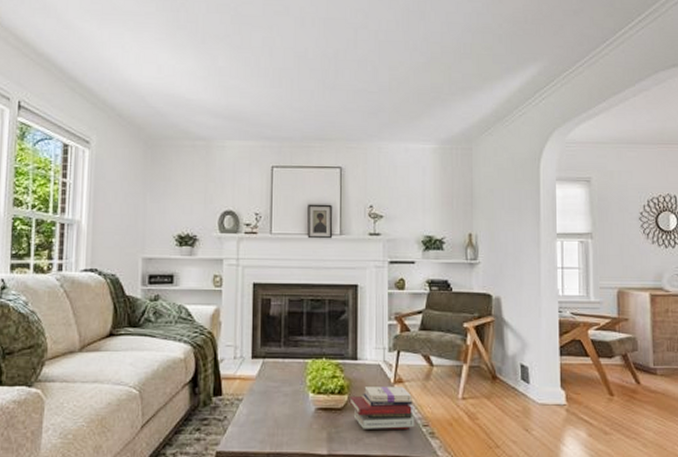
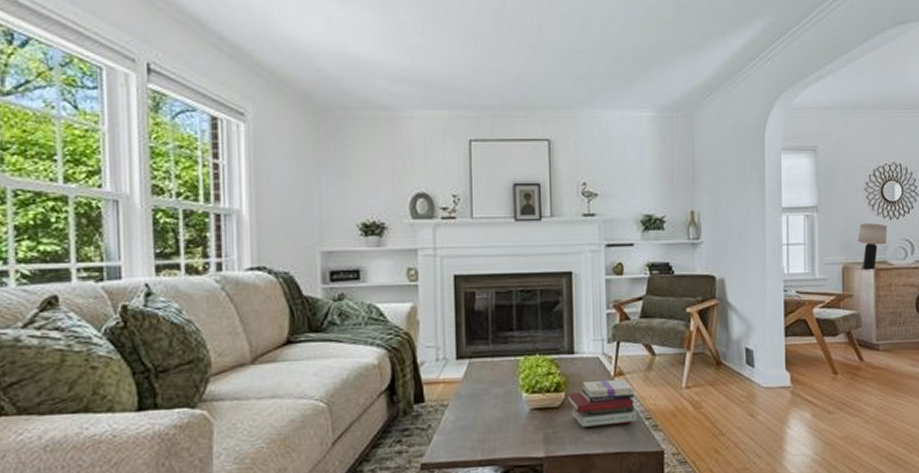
table lamp: none [632,251,663,296] -> present [858,223,888,270]

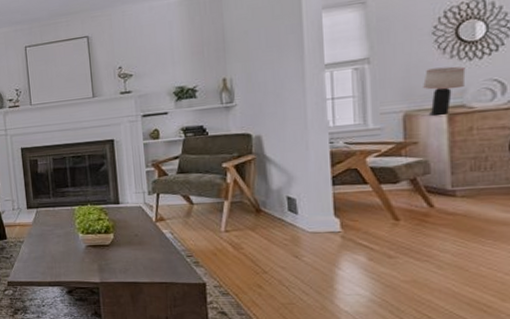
picture frame: present [513,182,543,222] -> none [61,71,87,105]
books: present [566,380,637,427] -> none [115,224,179,261]

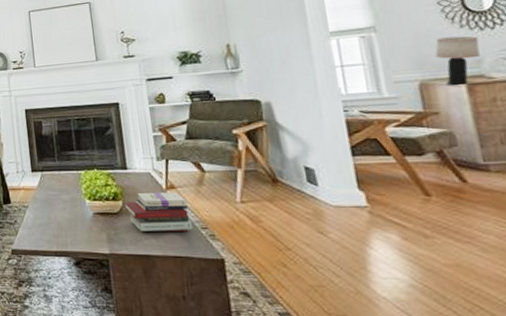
books: none [115,224,179,261] -> present [123,193,193,233]

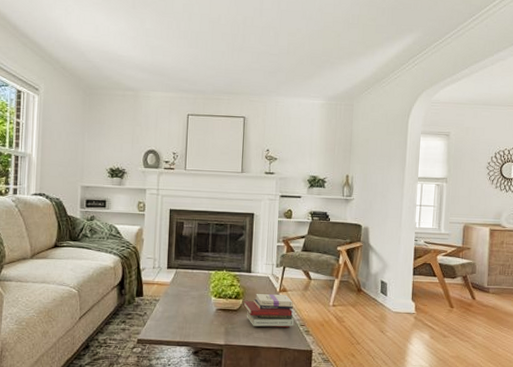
table lamp: present [435,36,480,86] -> none [478,194,504,231]

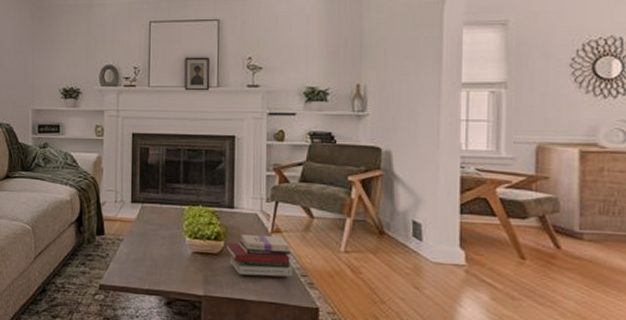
picture frame: none [215,146,236,176] -> present [184,57,210,91]

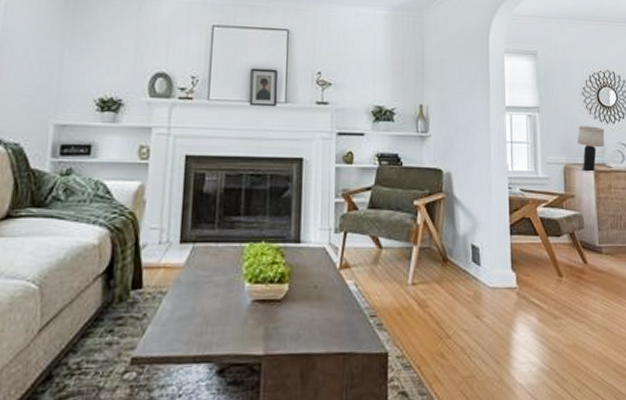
books: present [225,235,293,279] -> none [290,273,362,323]
table lamp: none [558,102,600,153] -> present [577,126,605,172]

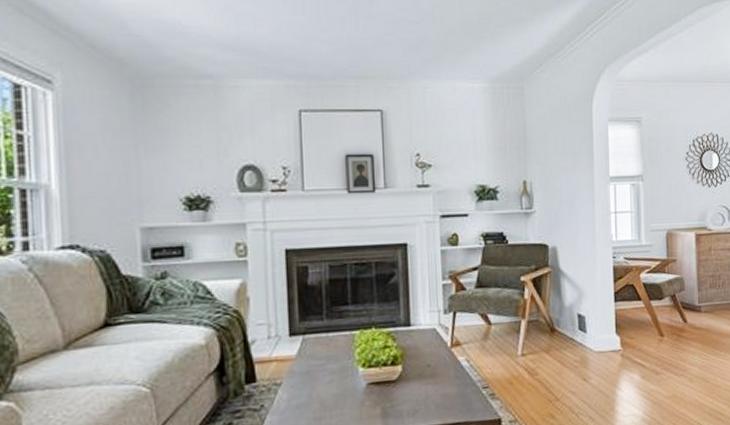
table lamp: present [577,126,605,172] -> none [680,191,707,236]

